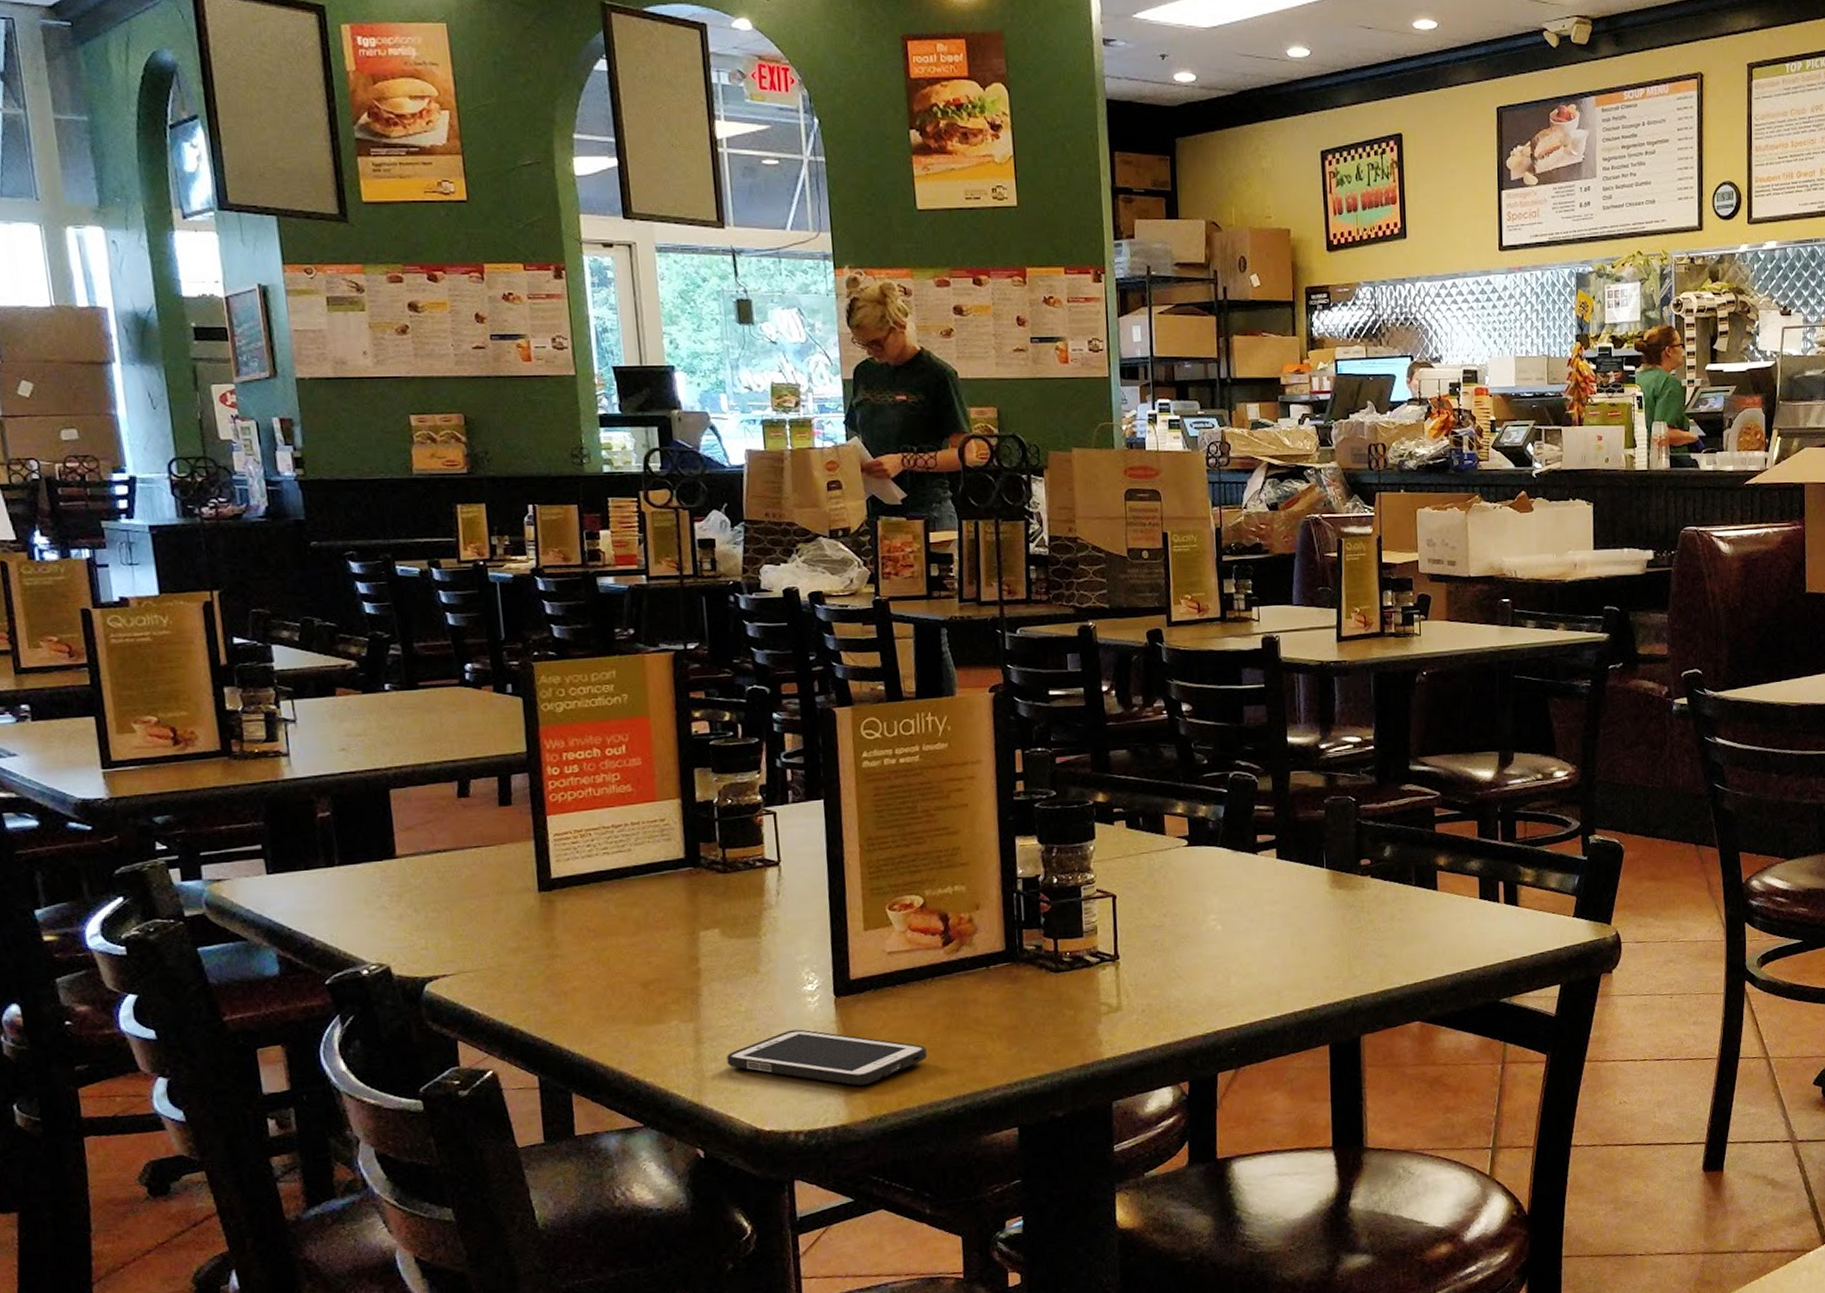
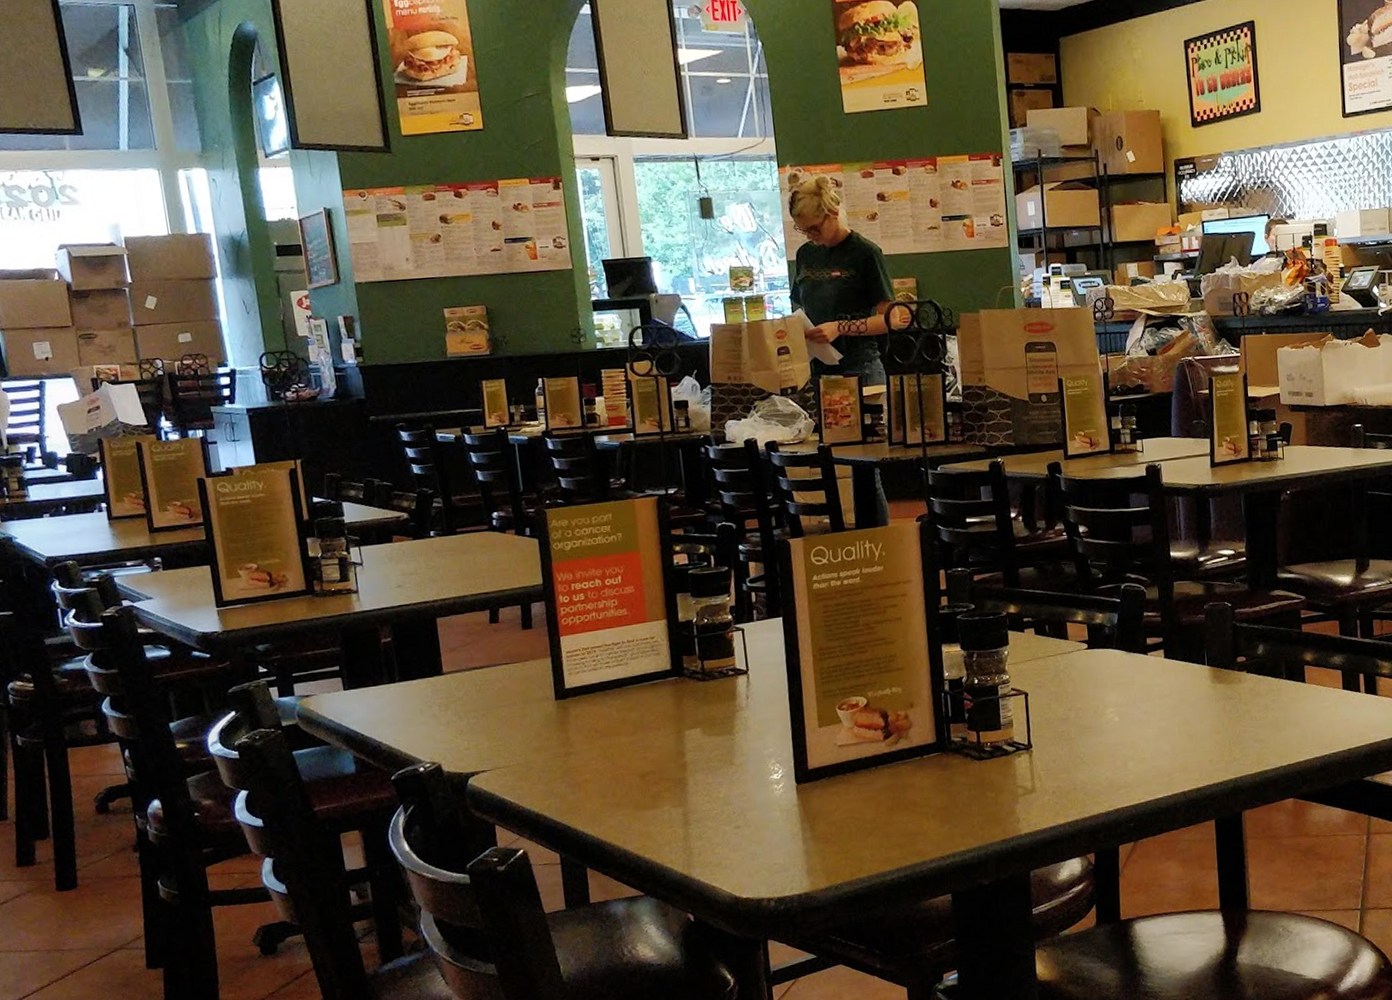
cell phone: present [727,1029,928,1086] -> none [710,812,874,859]

